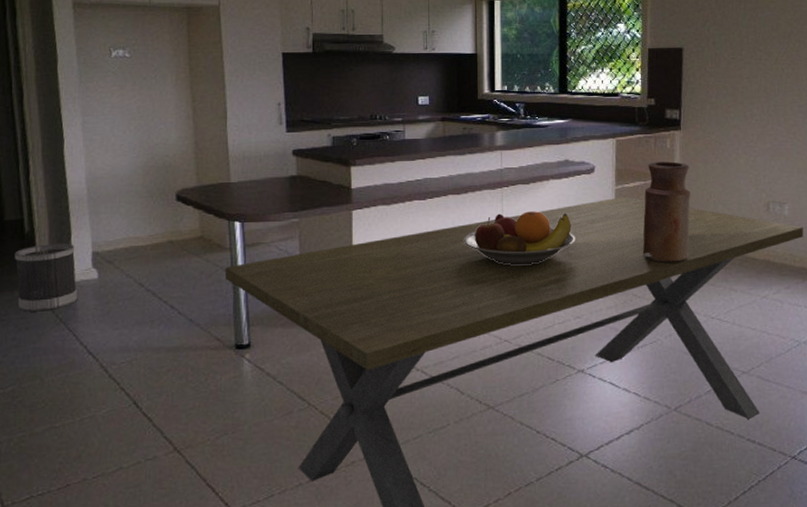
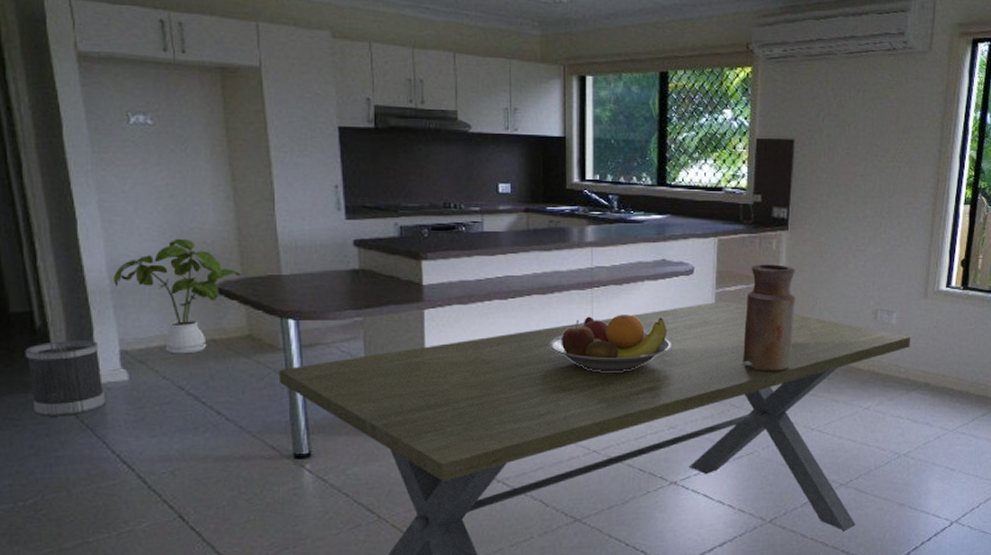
house plant: none [91,153,197,255] -> present [114,238,242,354]

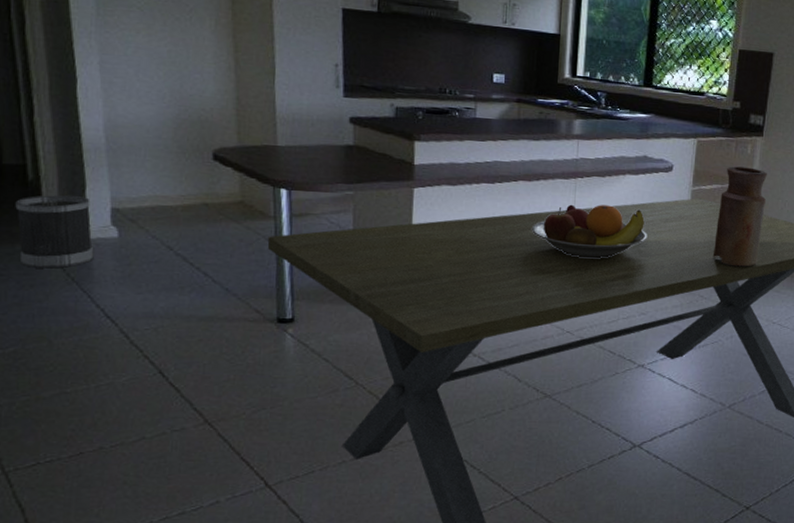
house plant: present [114,238,242,354] -> none [110,103,238,216]

